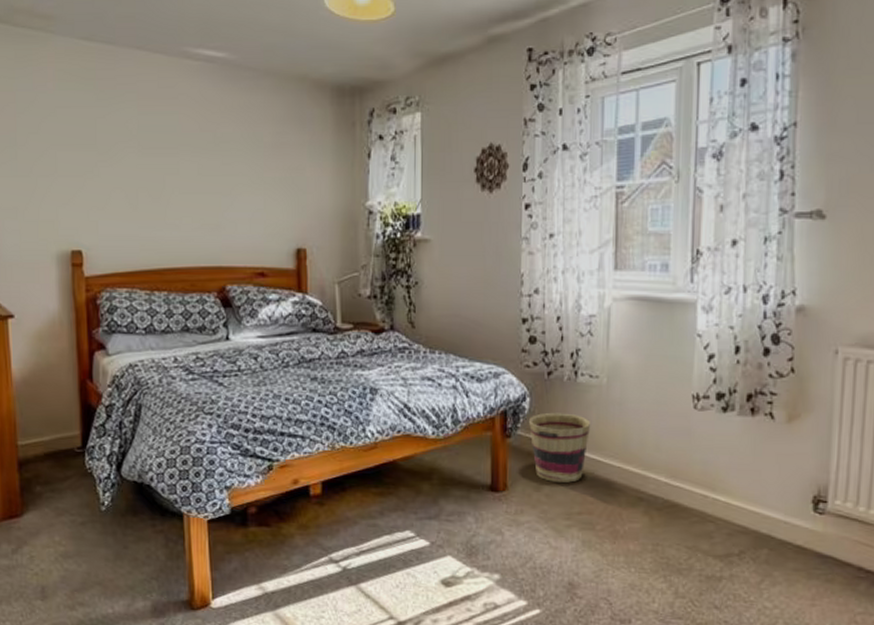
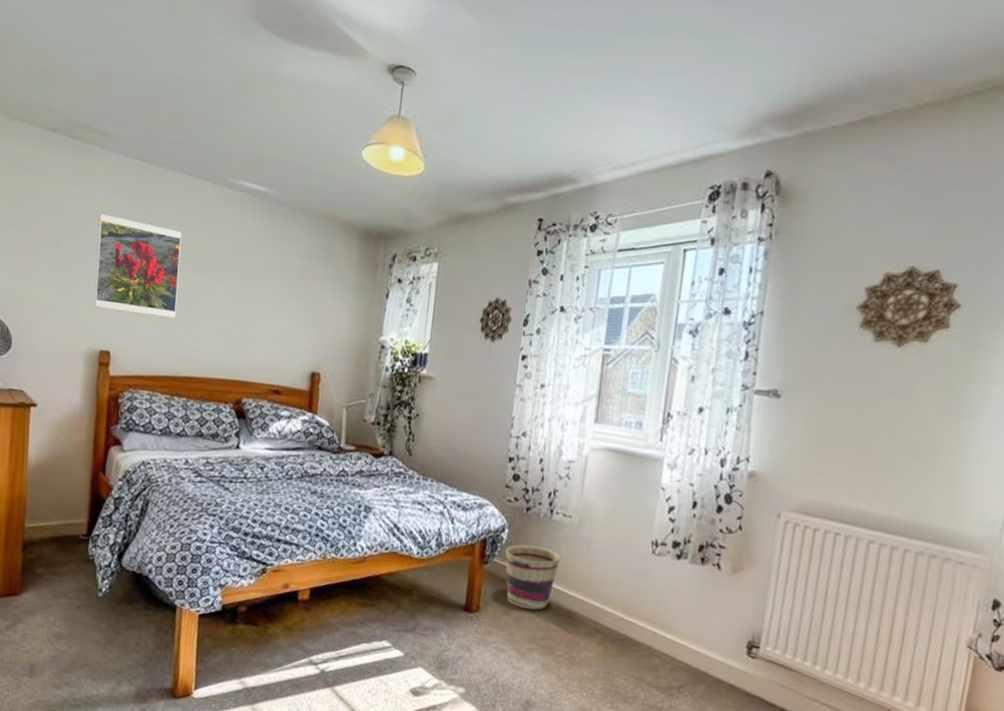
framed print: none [53,103,146,208] -> present [94,213,182,319]

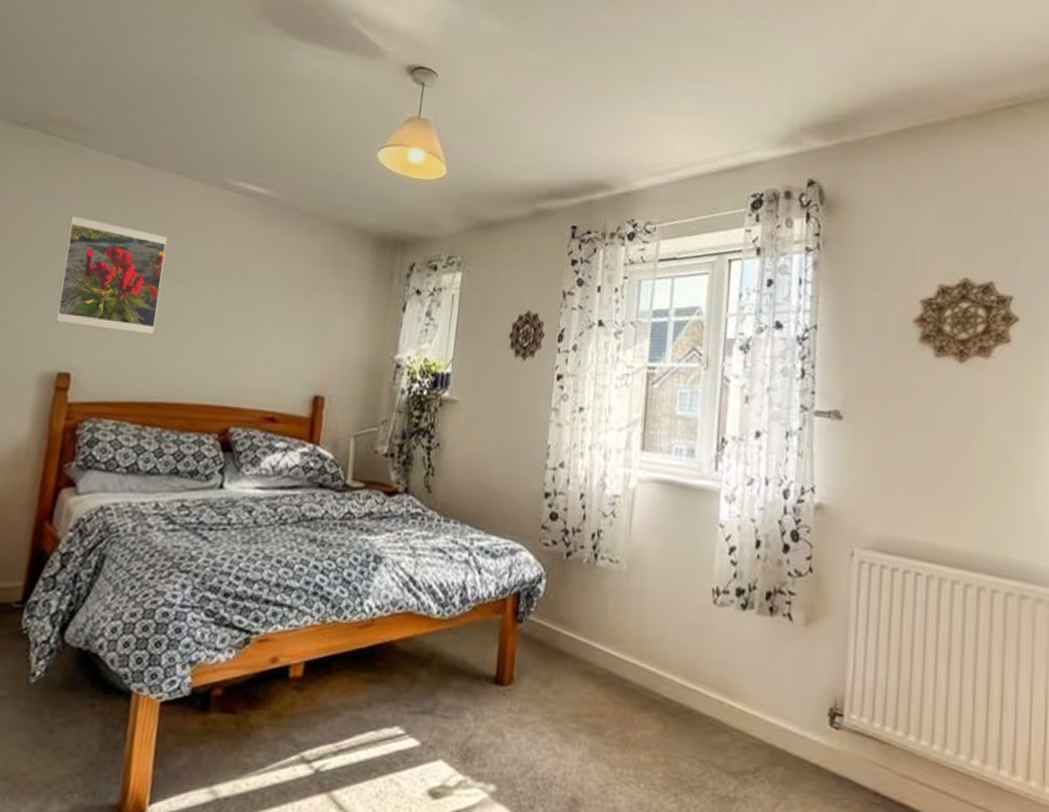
basket: present [505,544,561,610] -> none [542,597,608,679]

